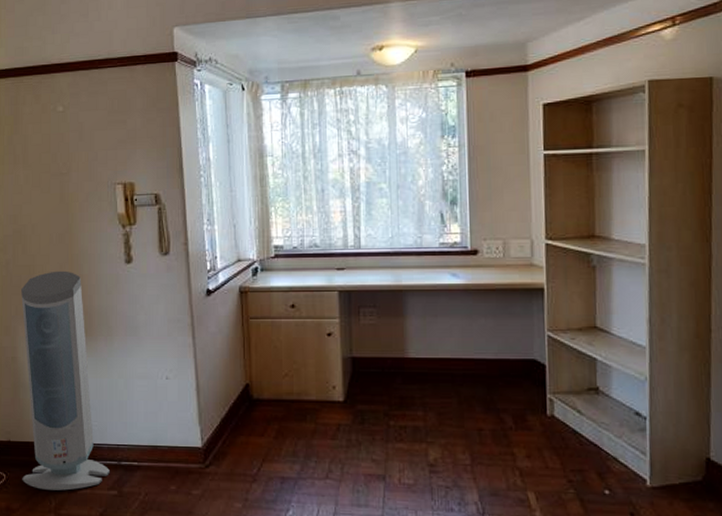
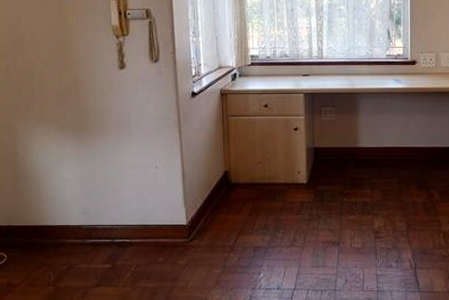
air purifier: present [21,270,110,491] -> none [21,75,104,267]

